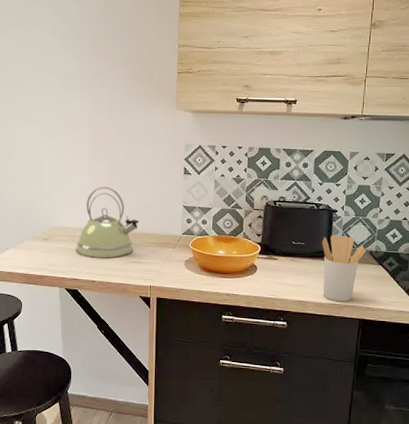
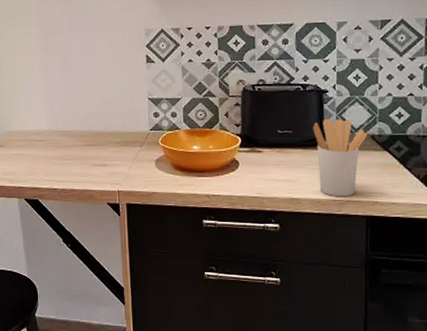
kettle: present [76,186,140,258] -> none [33,83,101,163]

